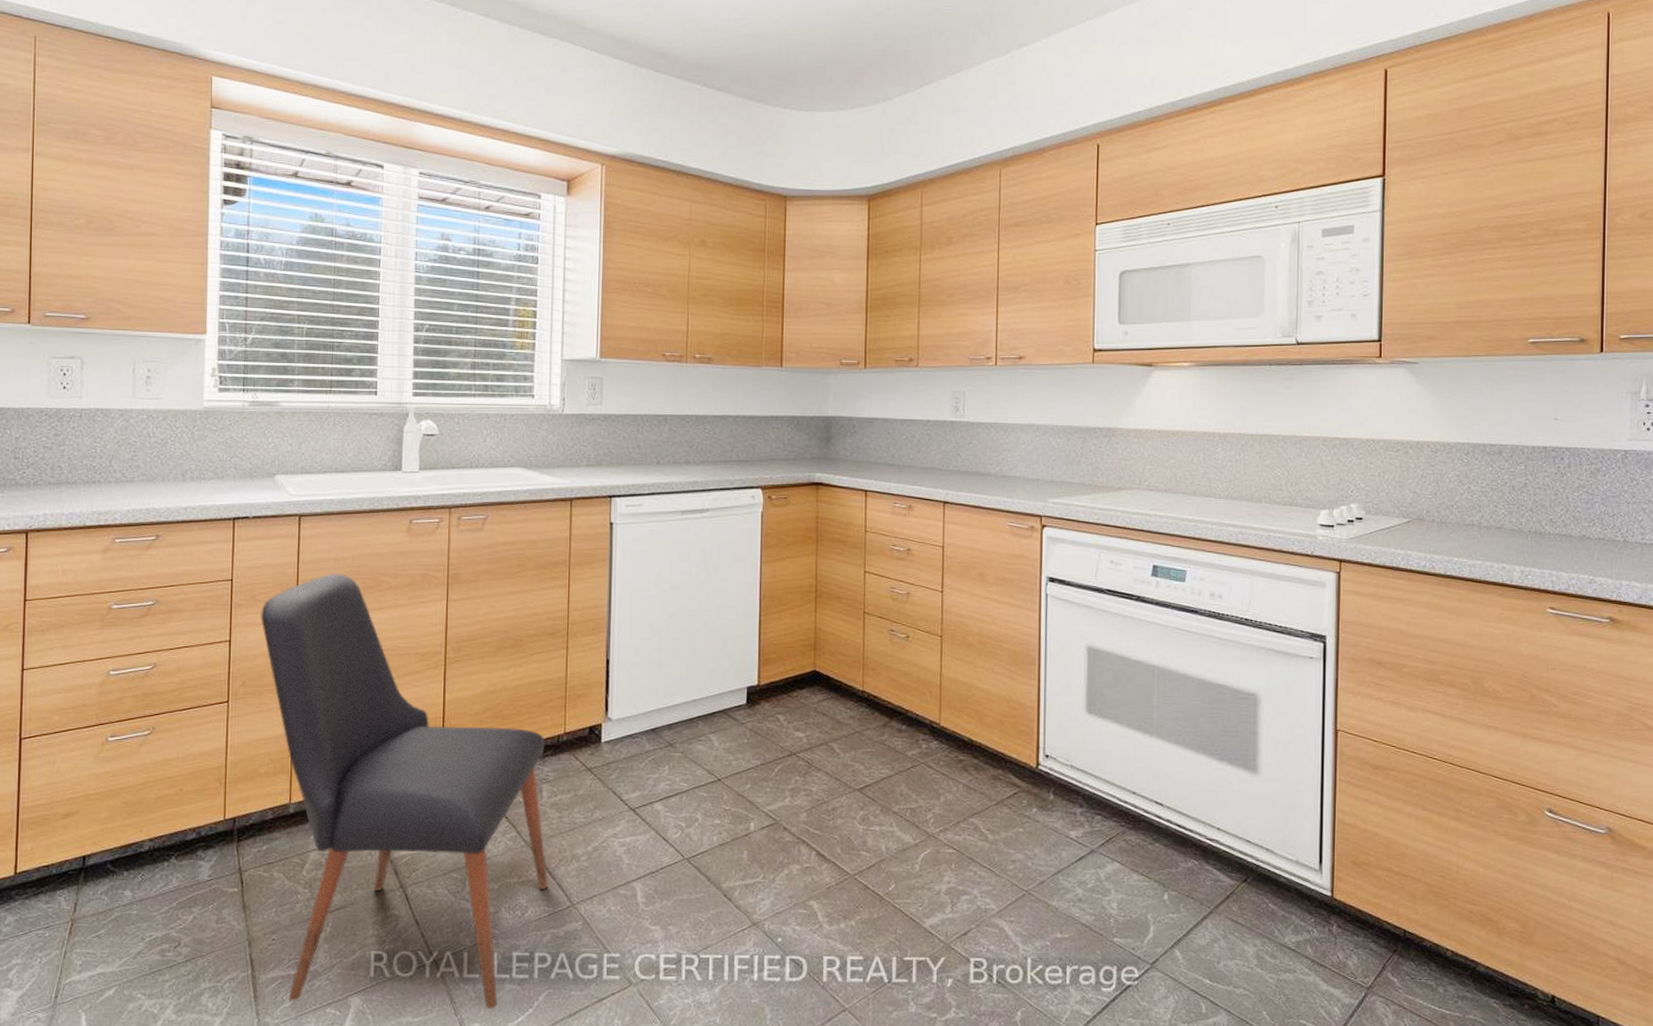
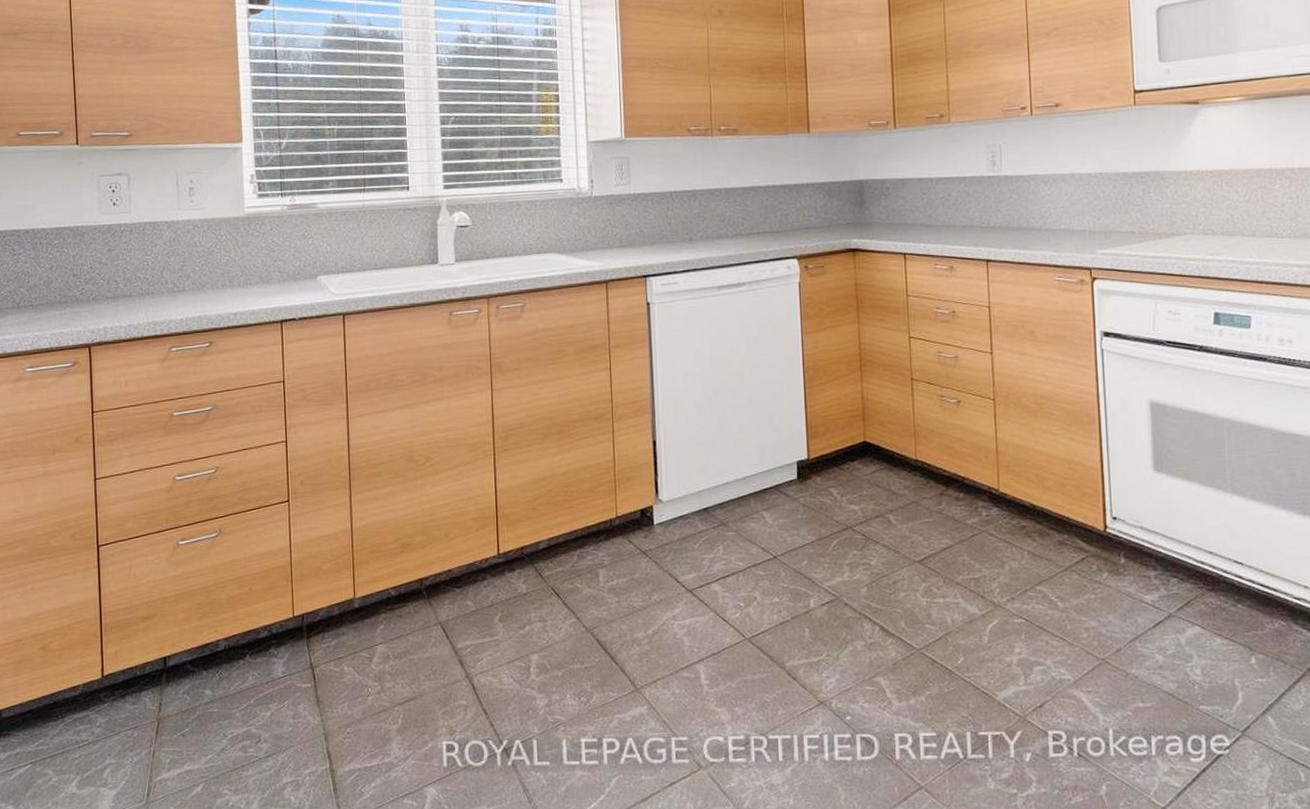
chair: present [261,574,549,1009] -> none [313,369,612,796]

